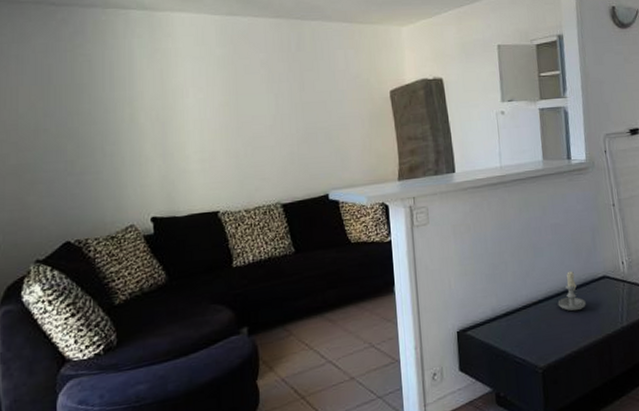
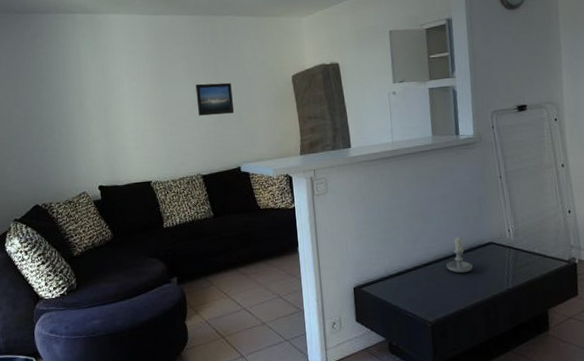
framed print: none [277,96,323,134] -> present [195,82,235,116]

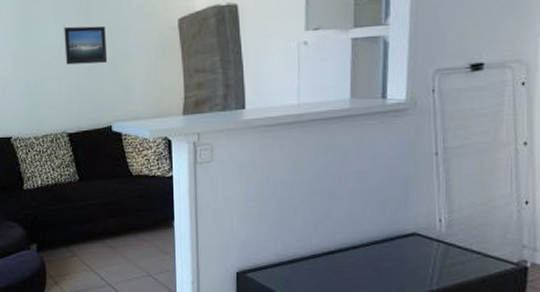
candle: present [446,236,473,274] -> none [353,222,388,267]

